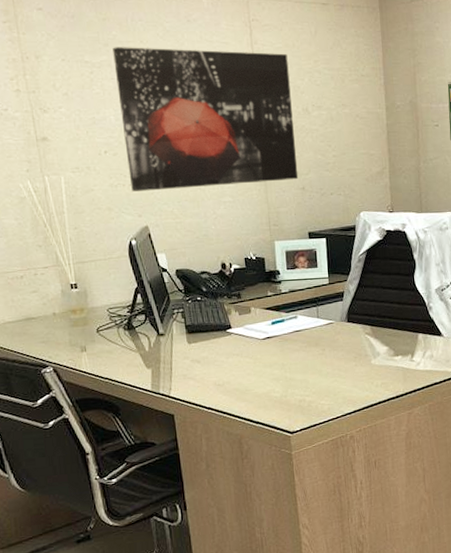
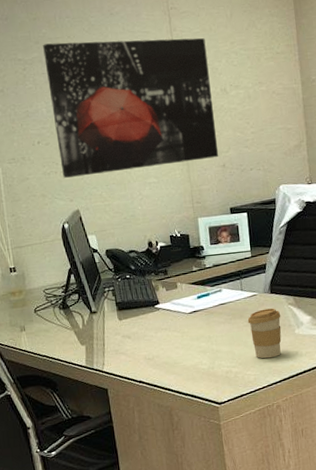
coffee cup: none [323,337,358,389] -> present [247,308,282,359]

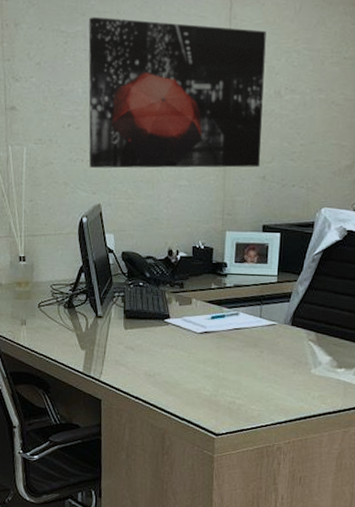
coffee cup: present [247,308,282,359] -> none [261,341,299,396]

